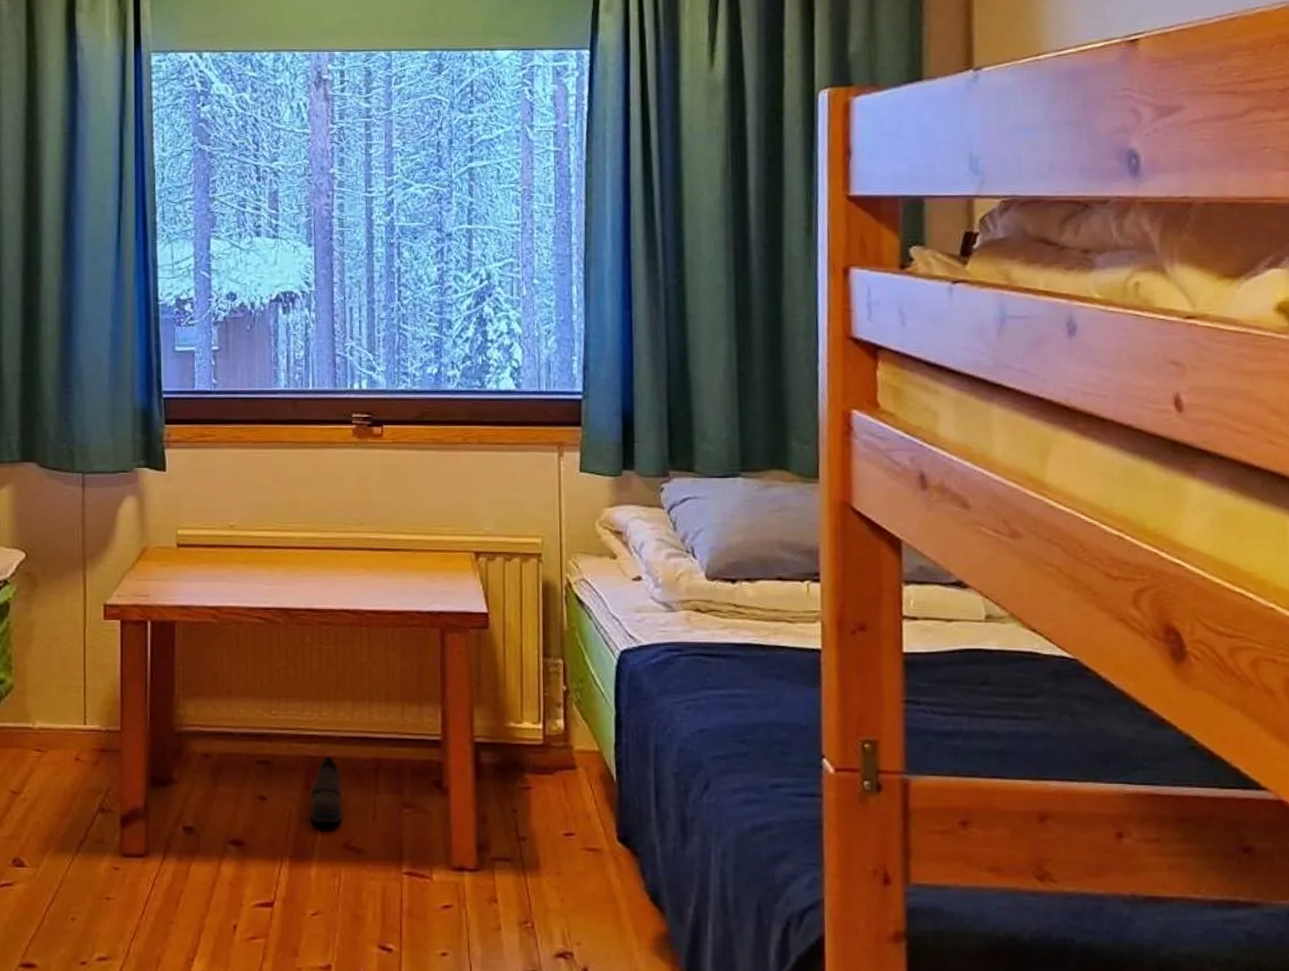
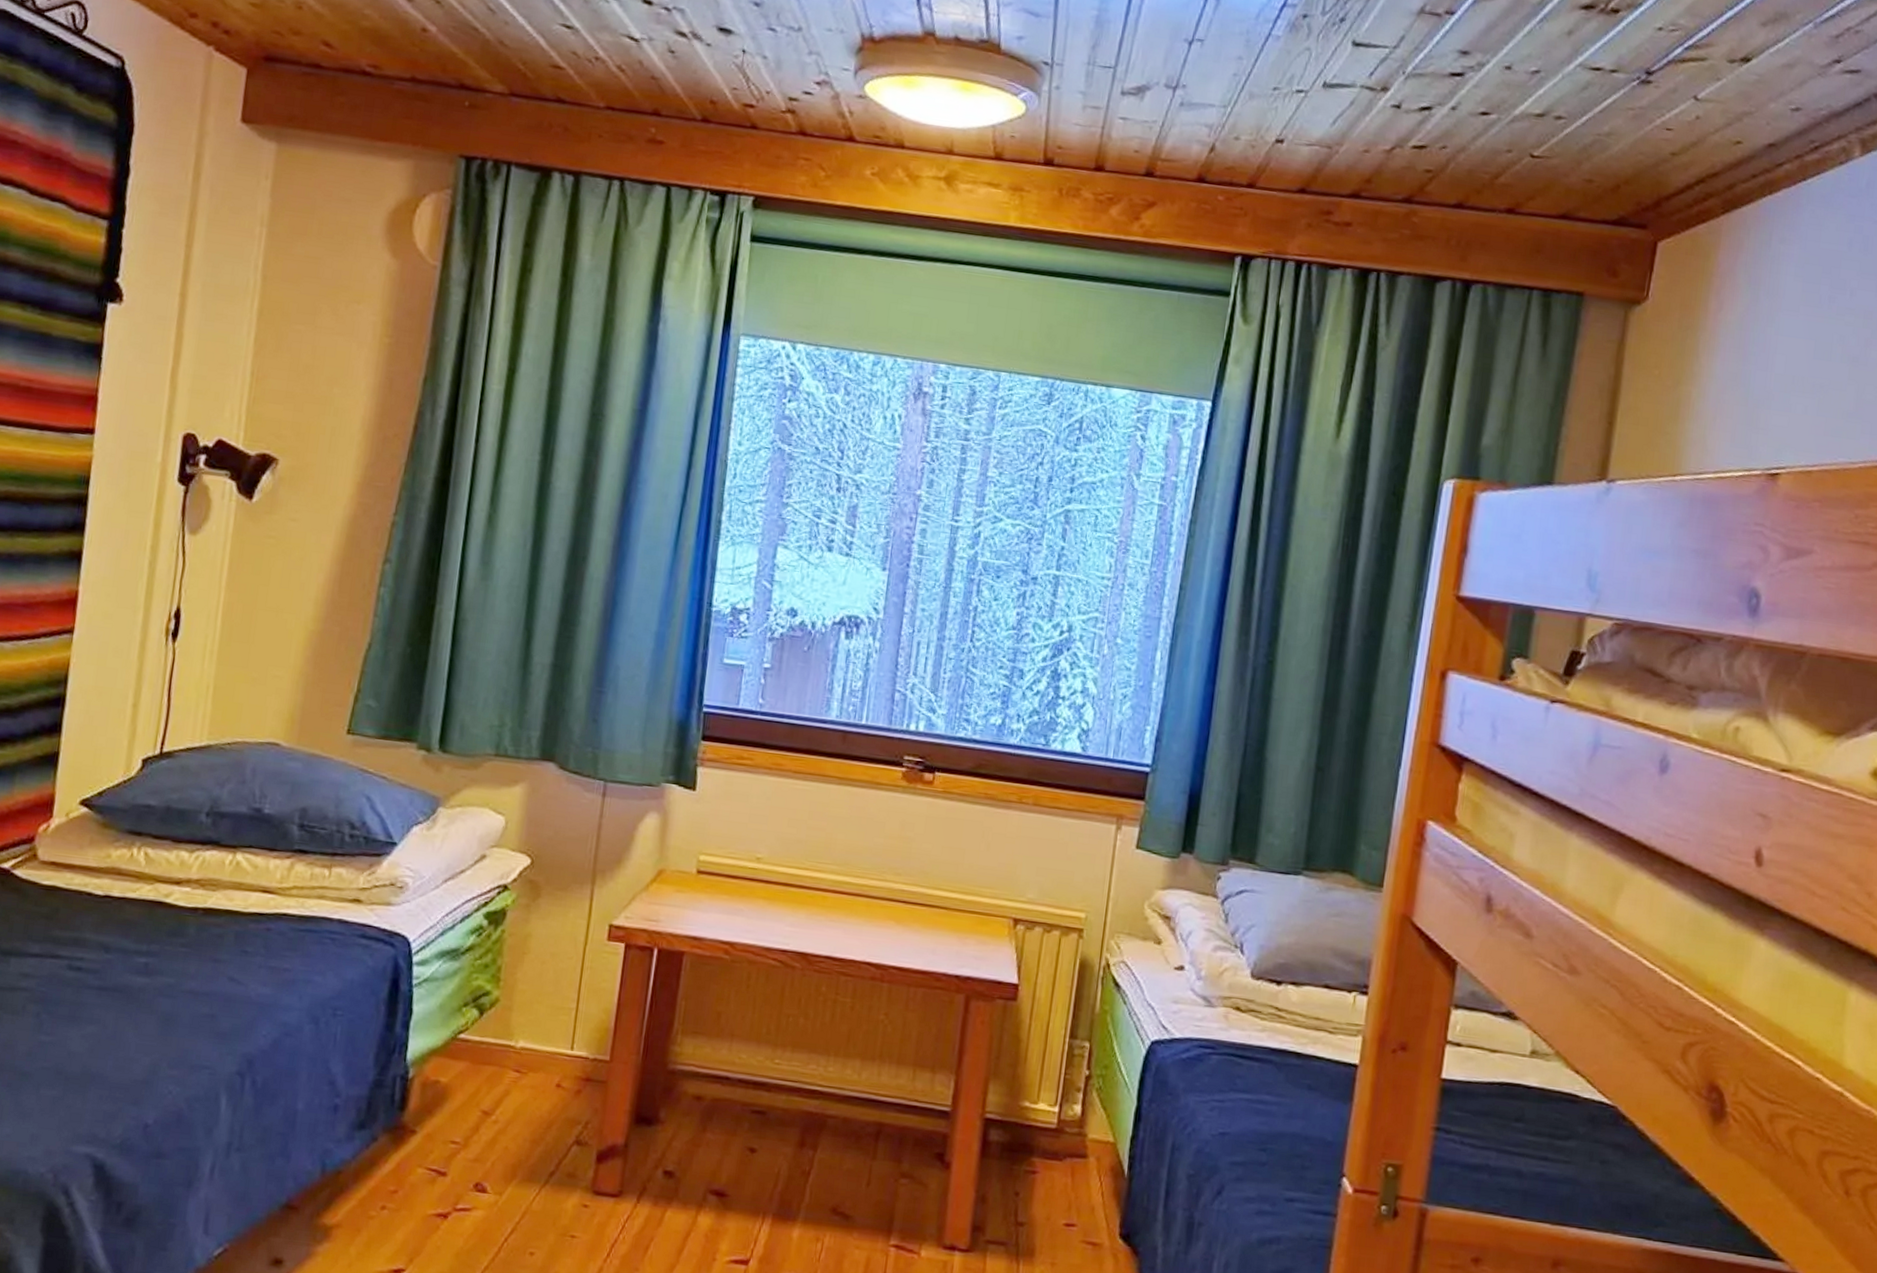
shoe: present [309,755,342,823] -> none [800,1113,840,1185]

